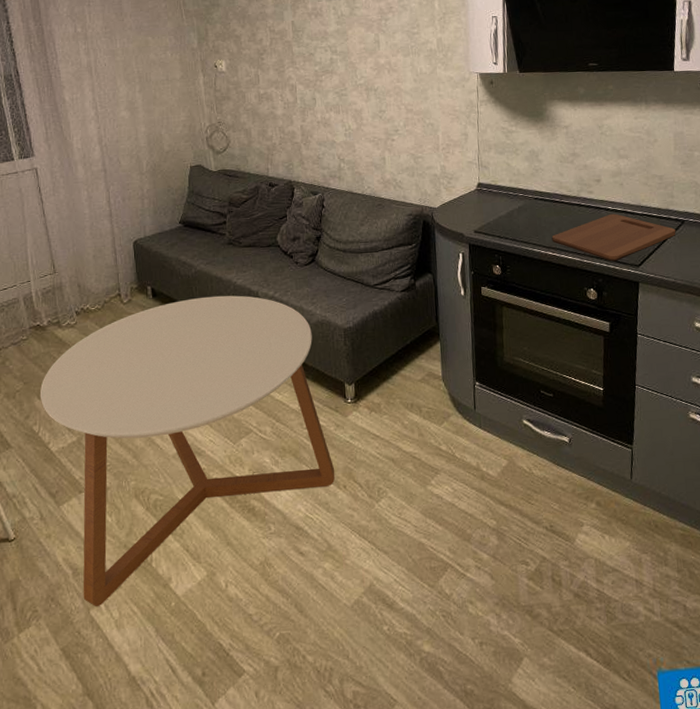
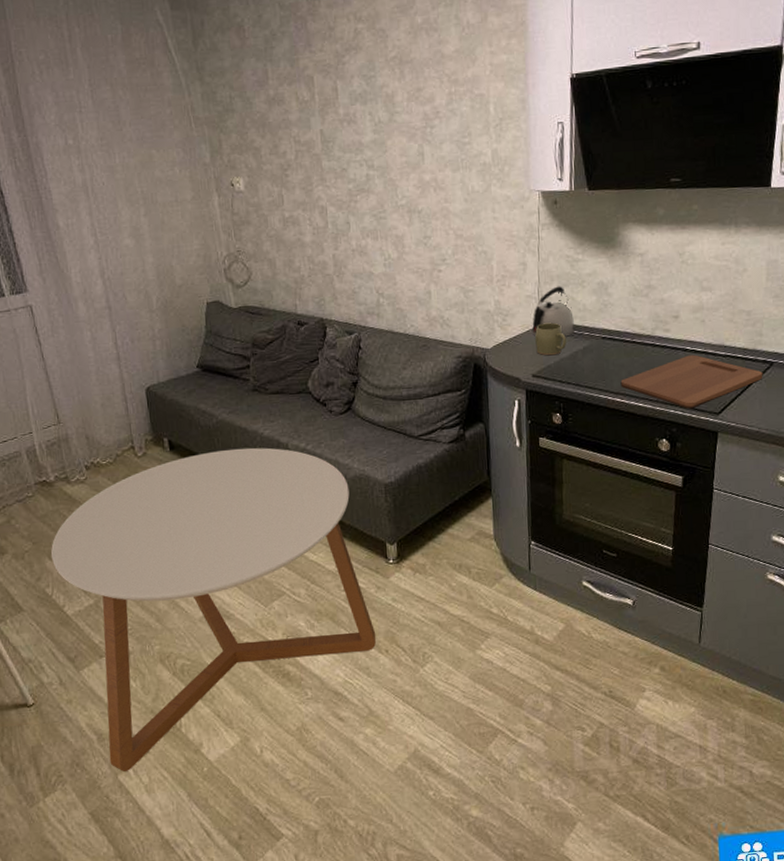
kettle: none [473,153,510,198] -> present [532,286,575,337]
mug: none [476,185,504,214] -> present [535,322,566,356]

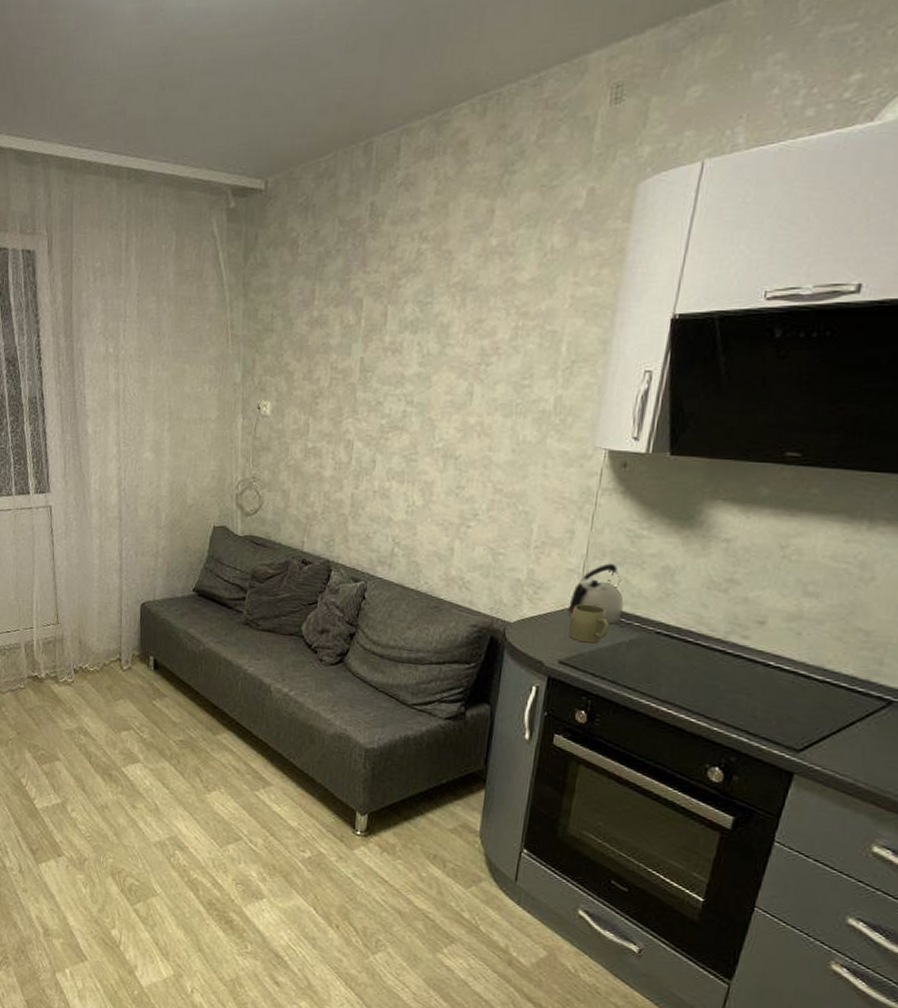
coffee table: present [51,447,376,771] -> none [31,678,329,972]
cutting board: present [620,354,763,409] -> none [670,672,875,739]

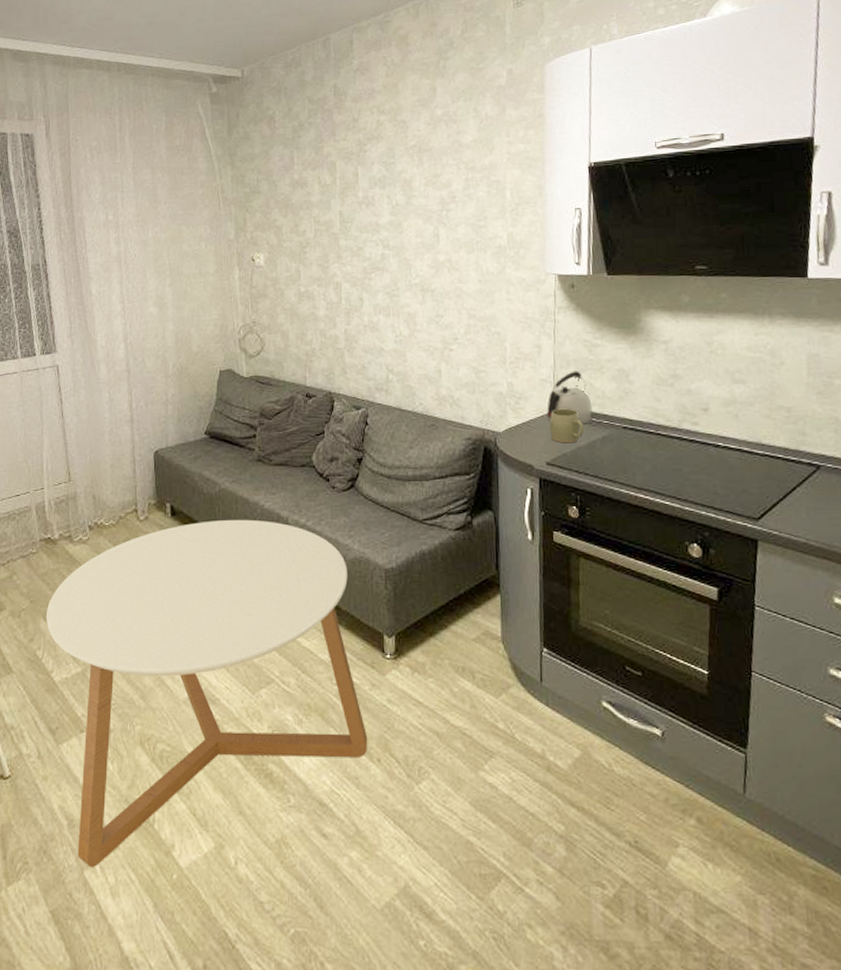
coffee table: none [31,678,329,972] -> present [46,519,368,867]

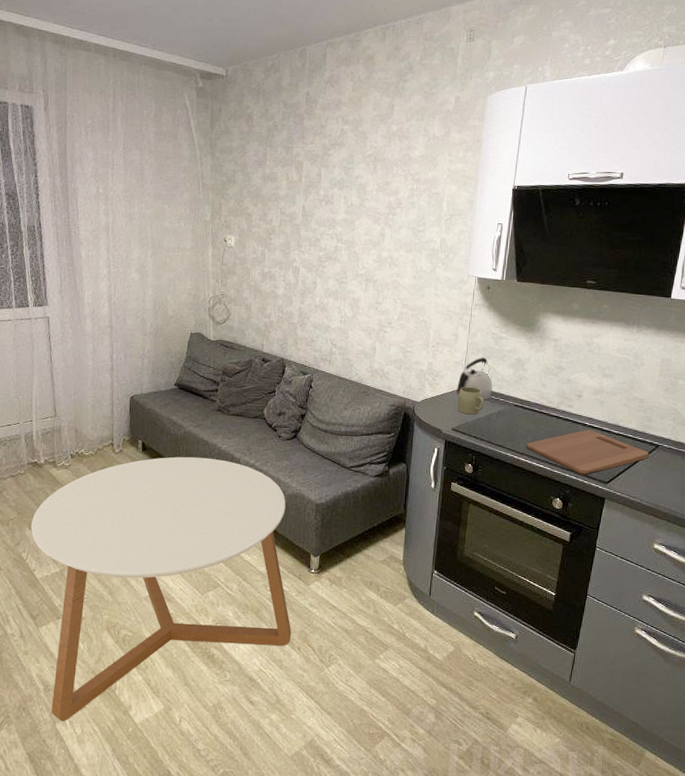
cutting board: none [644,451,809,512] -> present [526,429,649,476]

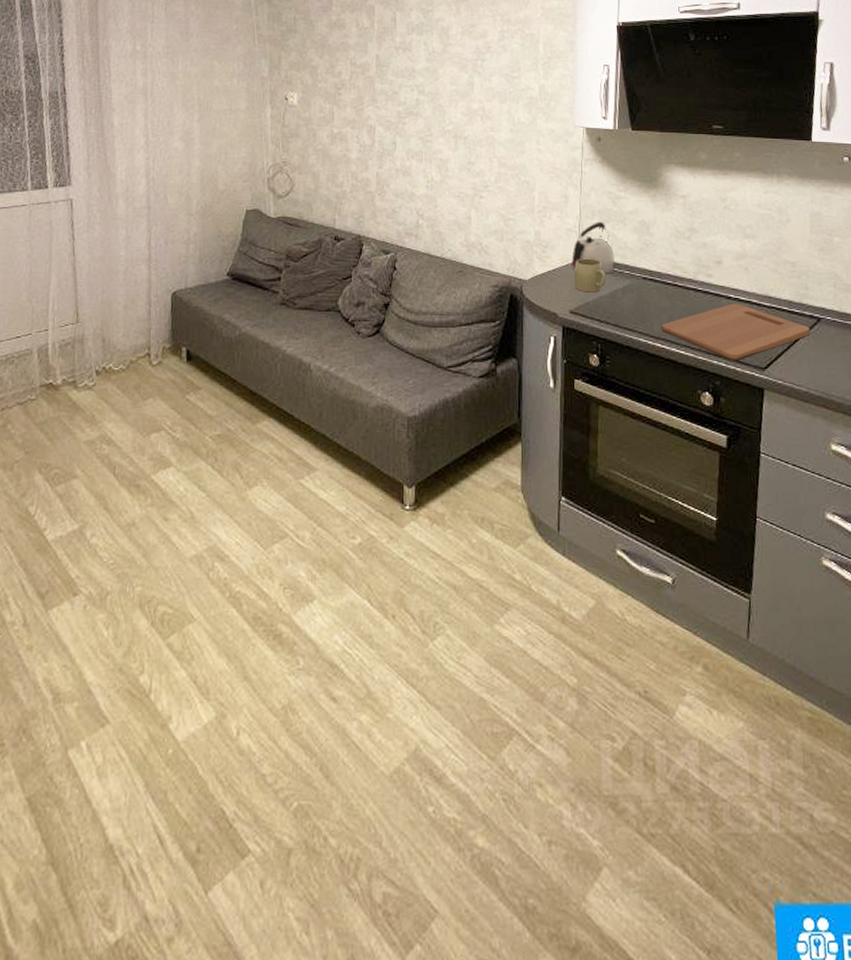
coffee table: present [31,456,292,721] -> none [42,365,384,745]

